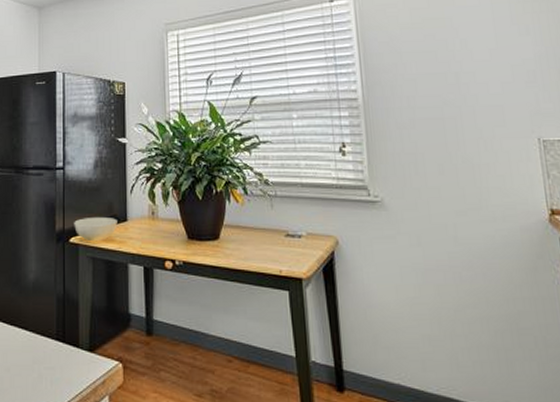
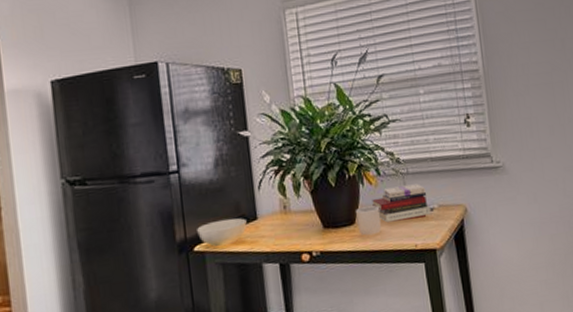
mug: none [219,224,246,253] -> present [355,205,382,236]
books: none [237,208,298,244] -> present [372,184,431,223]

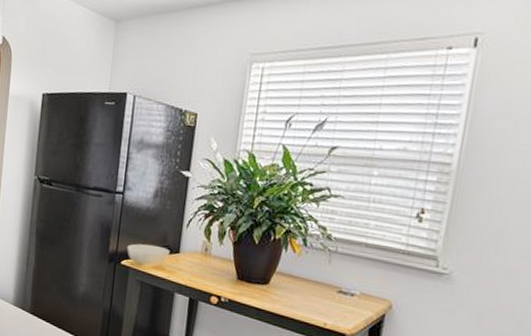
mug: present [355,205,382,236] -> none [270,270,298,301]
books: present [372,184,431,223] -> none [291,260,351,301]

